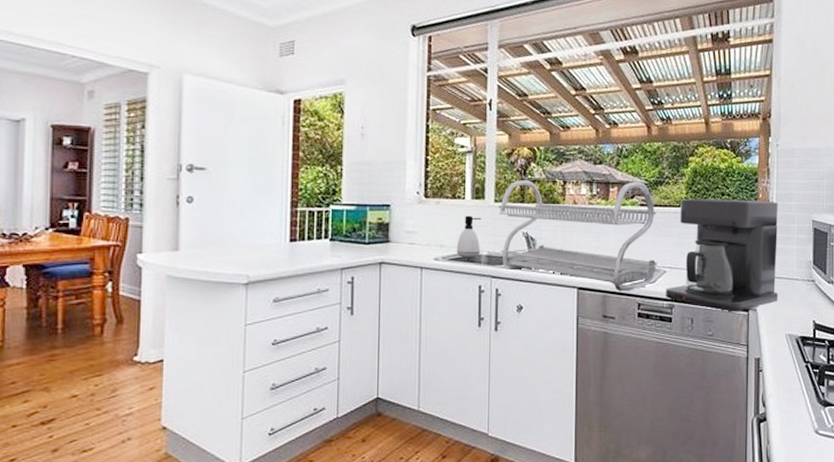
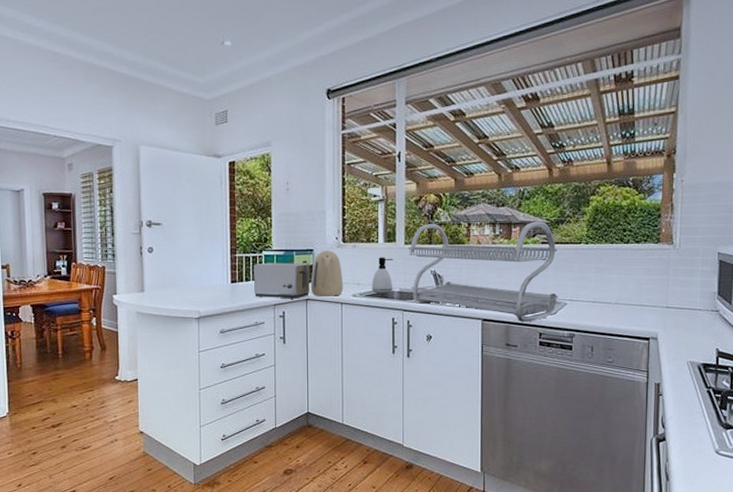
toaster: none [318,218,385,262] -> present [254,262,309,299]
kettle: none [385,206,425,260] -> present [310,250,344,296]
coffee maker: present [666,198,779,311] -> none [566,235,682,340]

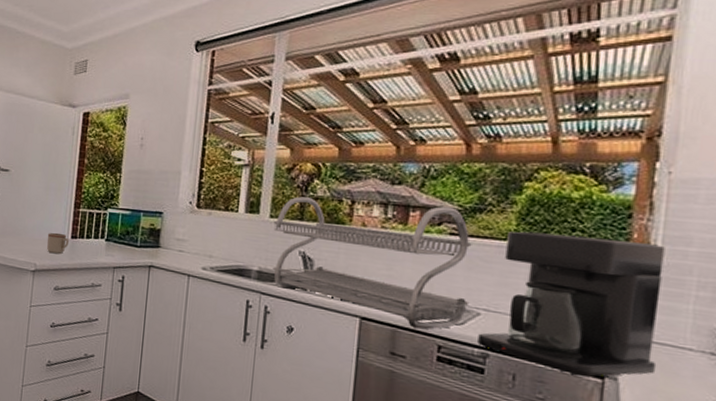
mug: none [207,279,229,300] -> present [46,232,69,254]
toaster: present [254,262,309,299] -> none [94,221,157,264]
kettle: present [310,250,344,296] -> none [155,214,194,267]
soap dispenser: present [371,257,393,295] -> none [225,228,254,273]
coffee maker: none [566,235,682,340] -> present [477,231,665,377]

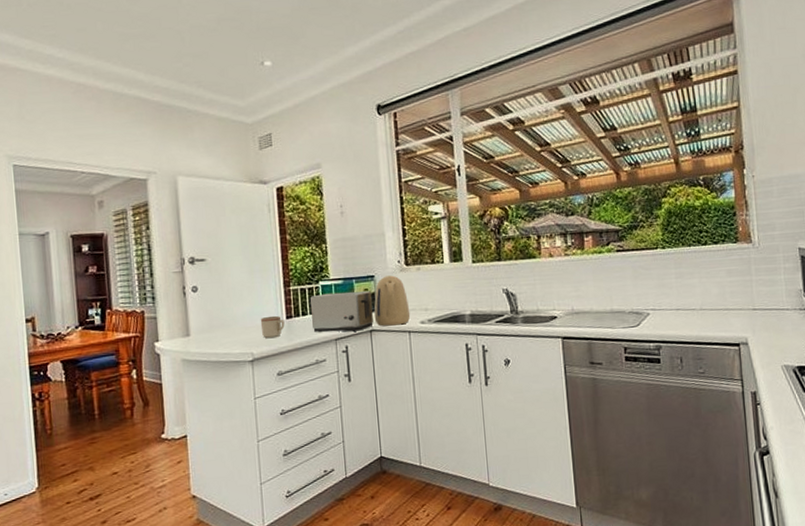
toaster: none [94,221,157,264] -> present [310,291,373,333]
kettle: none [155,214,194,267] -> present [374,275,411,326]
dish rack: present [272,196,472,329] -> none [477,228,641,337]
coffee maker: present [477,231,665,377] -> none [651,233,770,348]

